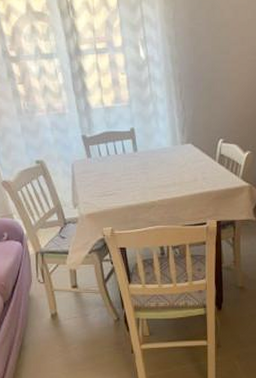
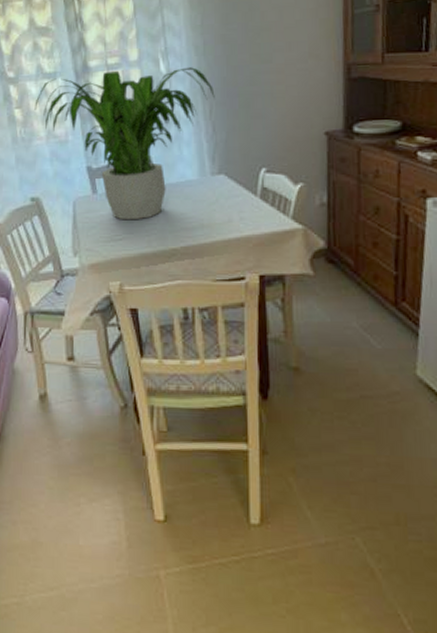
potted plant: none [35,54,184,179] -> present [34,67,215,220]

